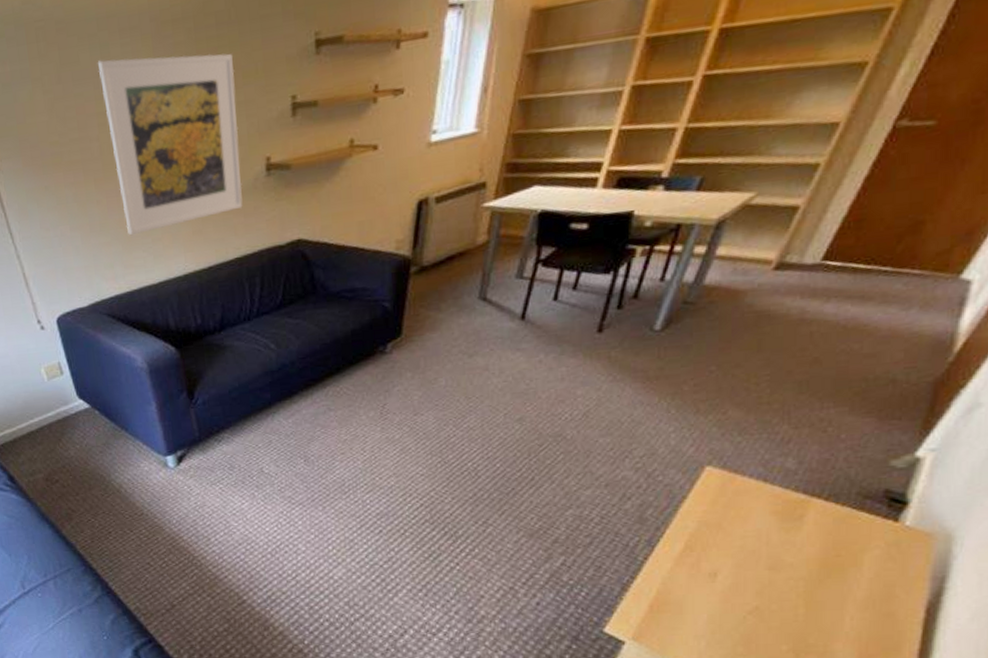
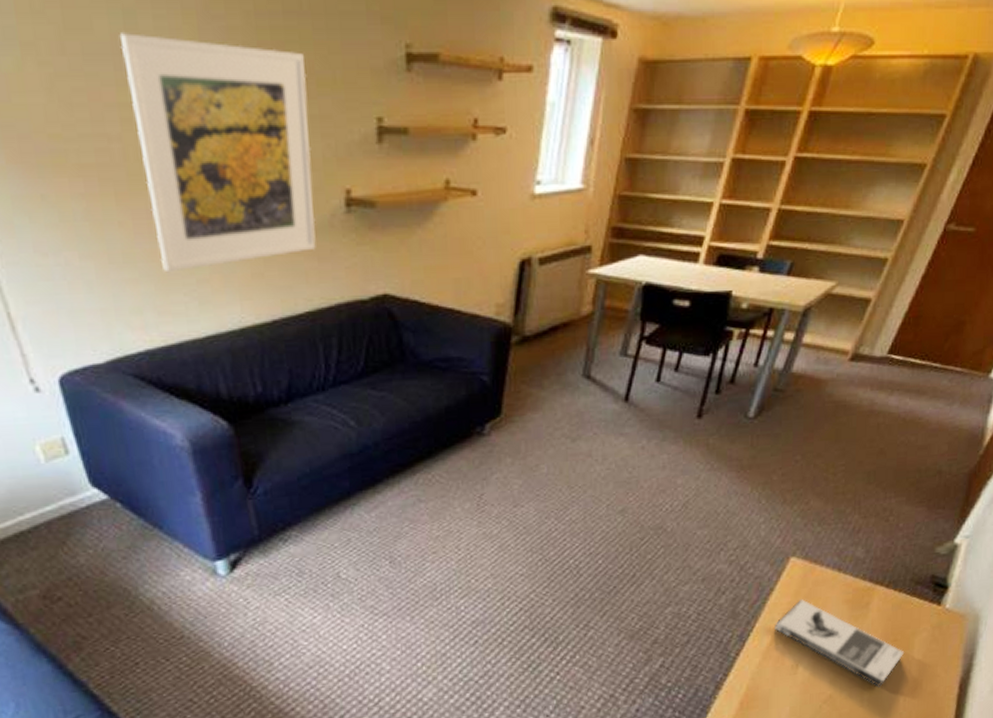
book: none [688,508,851,603] -> present [775,599,905,687]

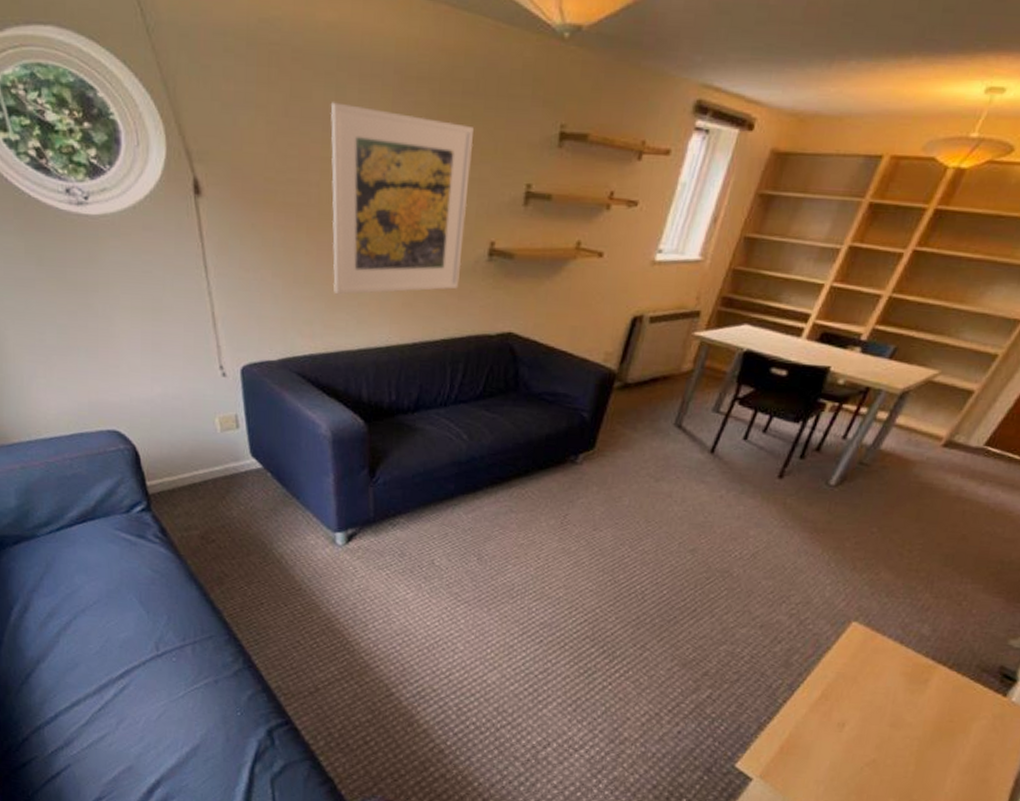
book: present [775,599,905,687] -> none [826,663,960,763]

